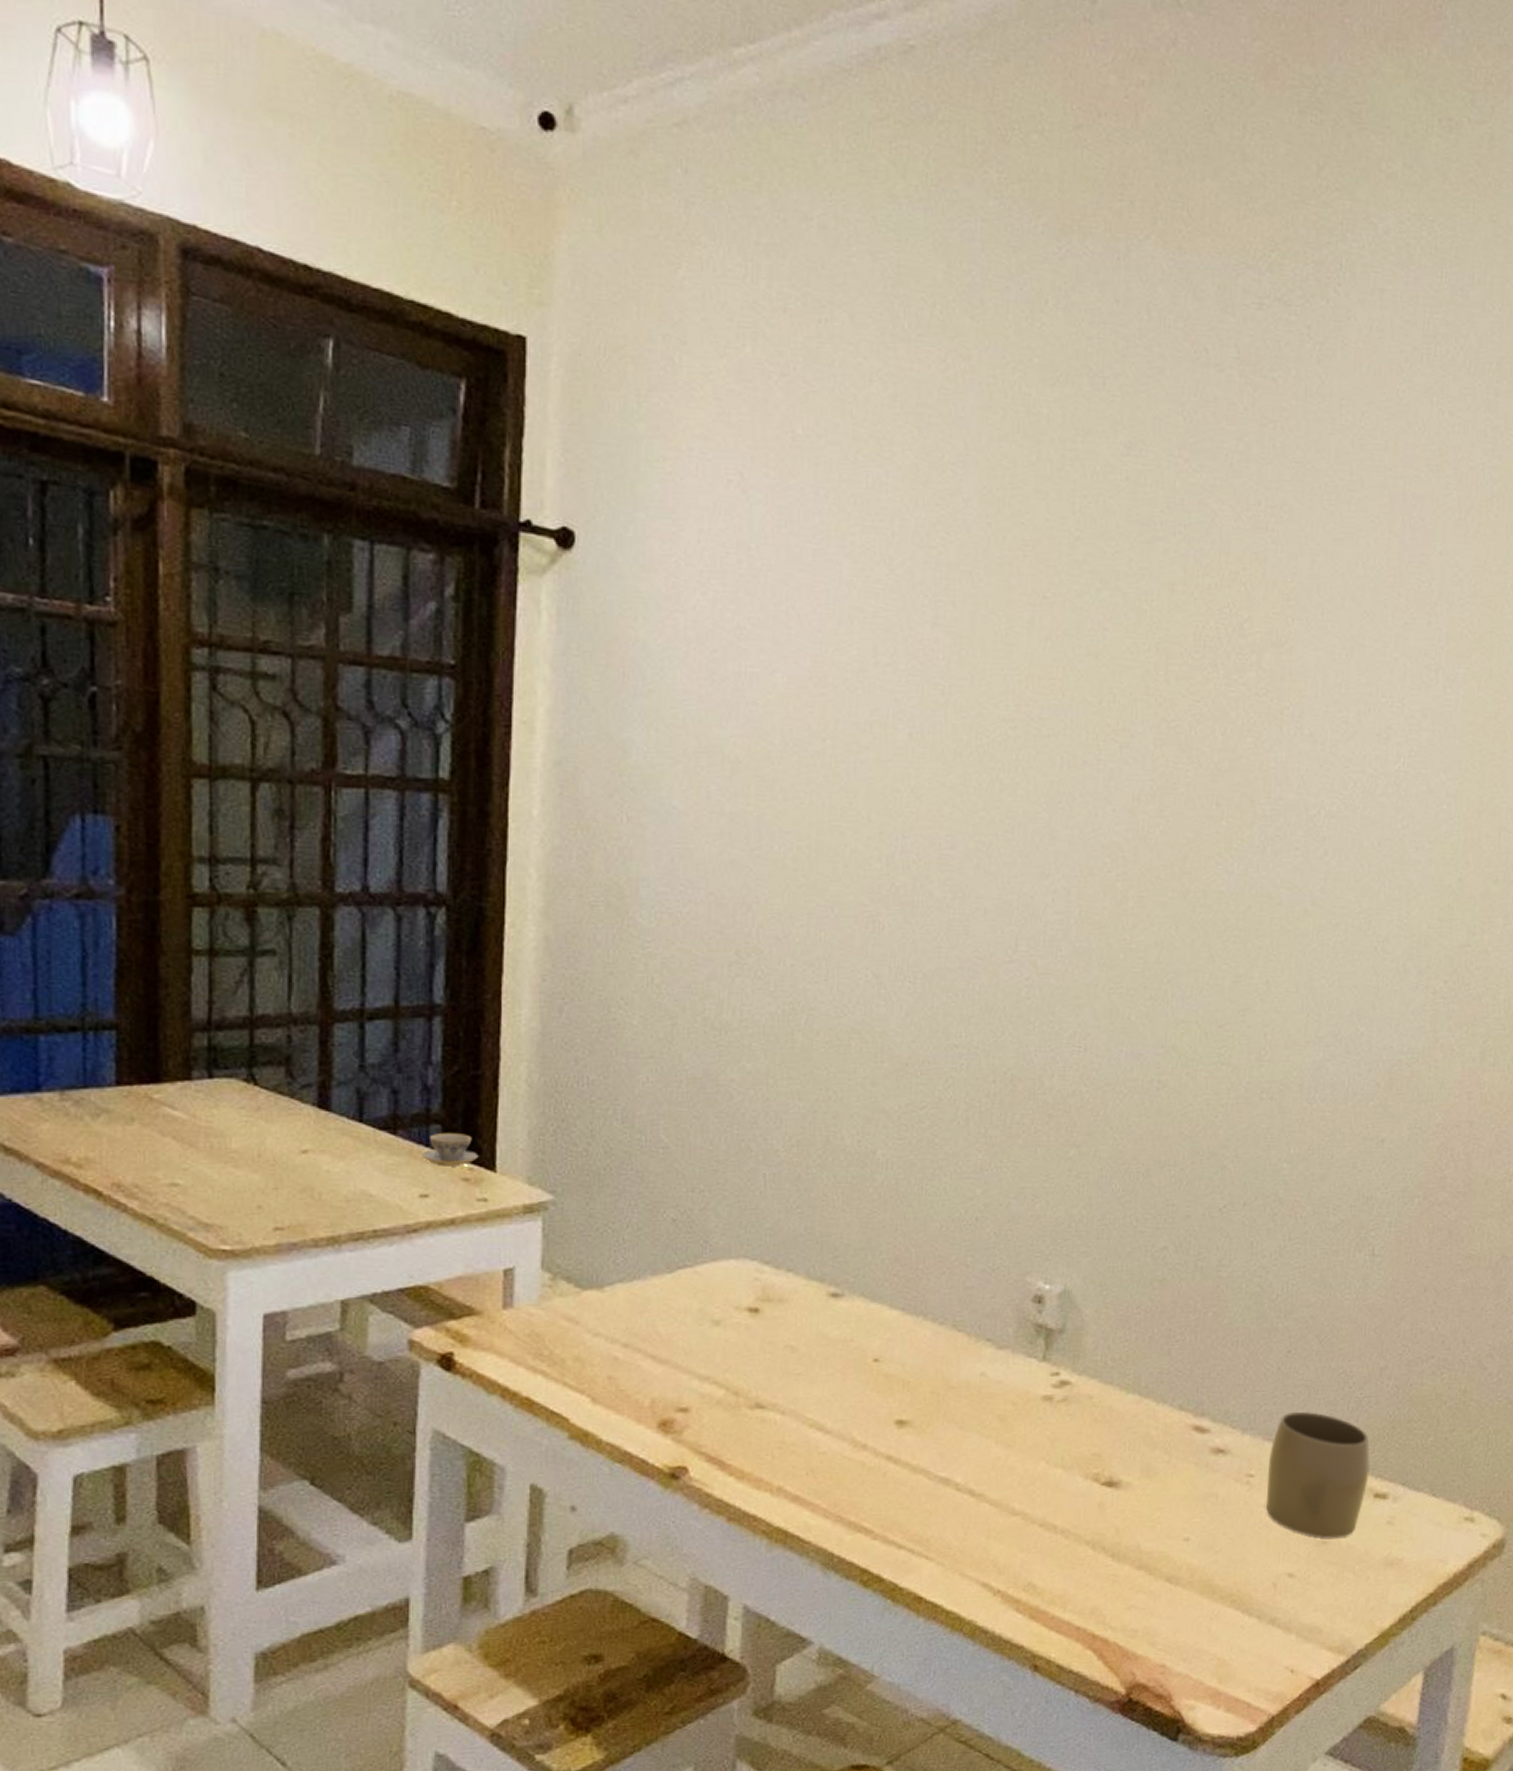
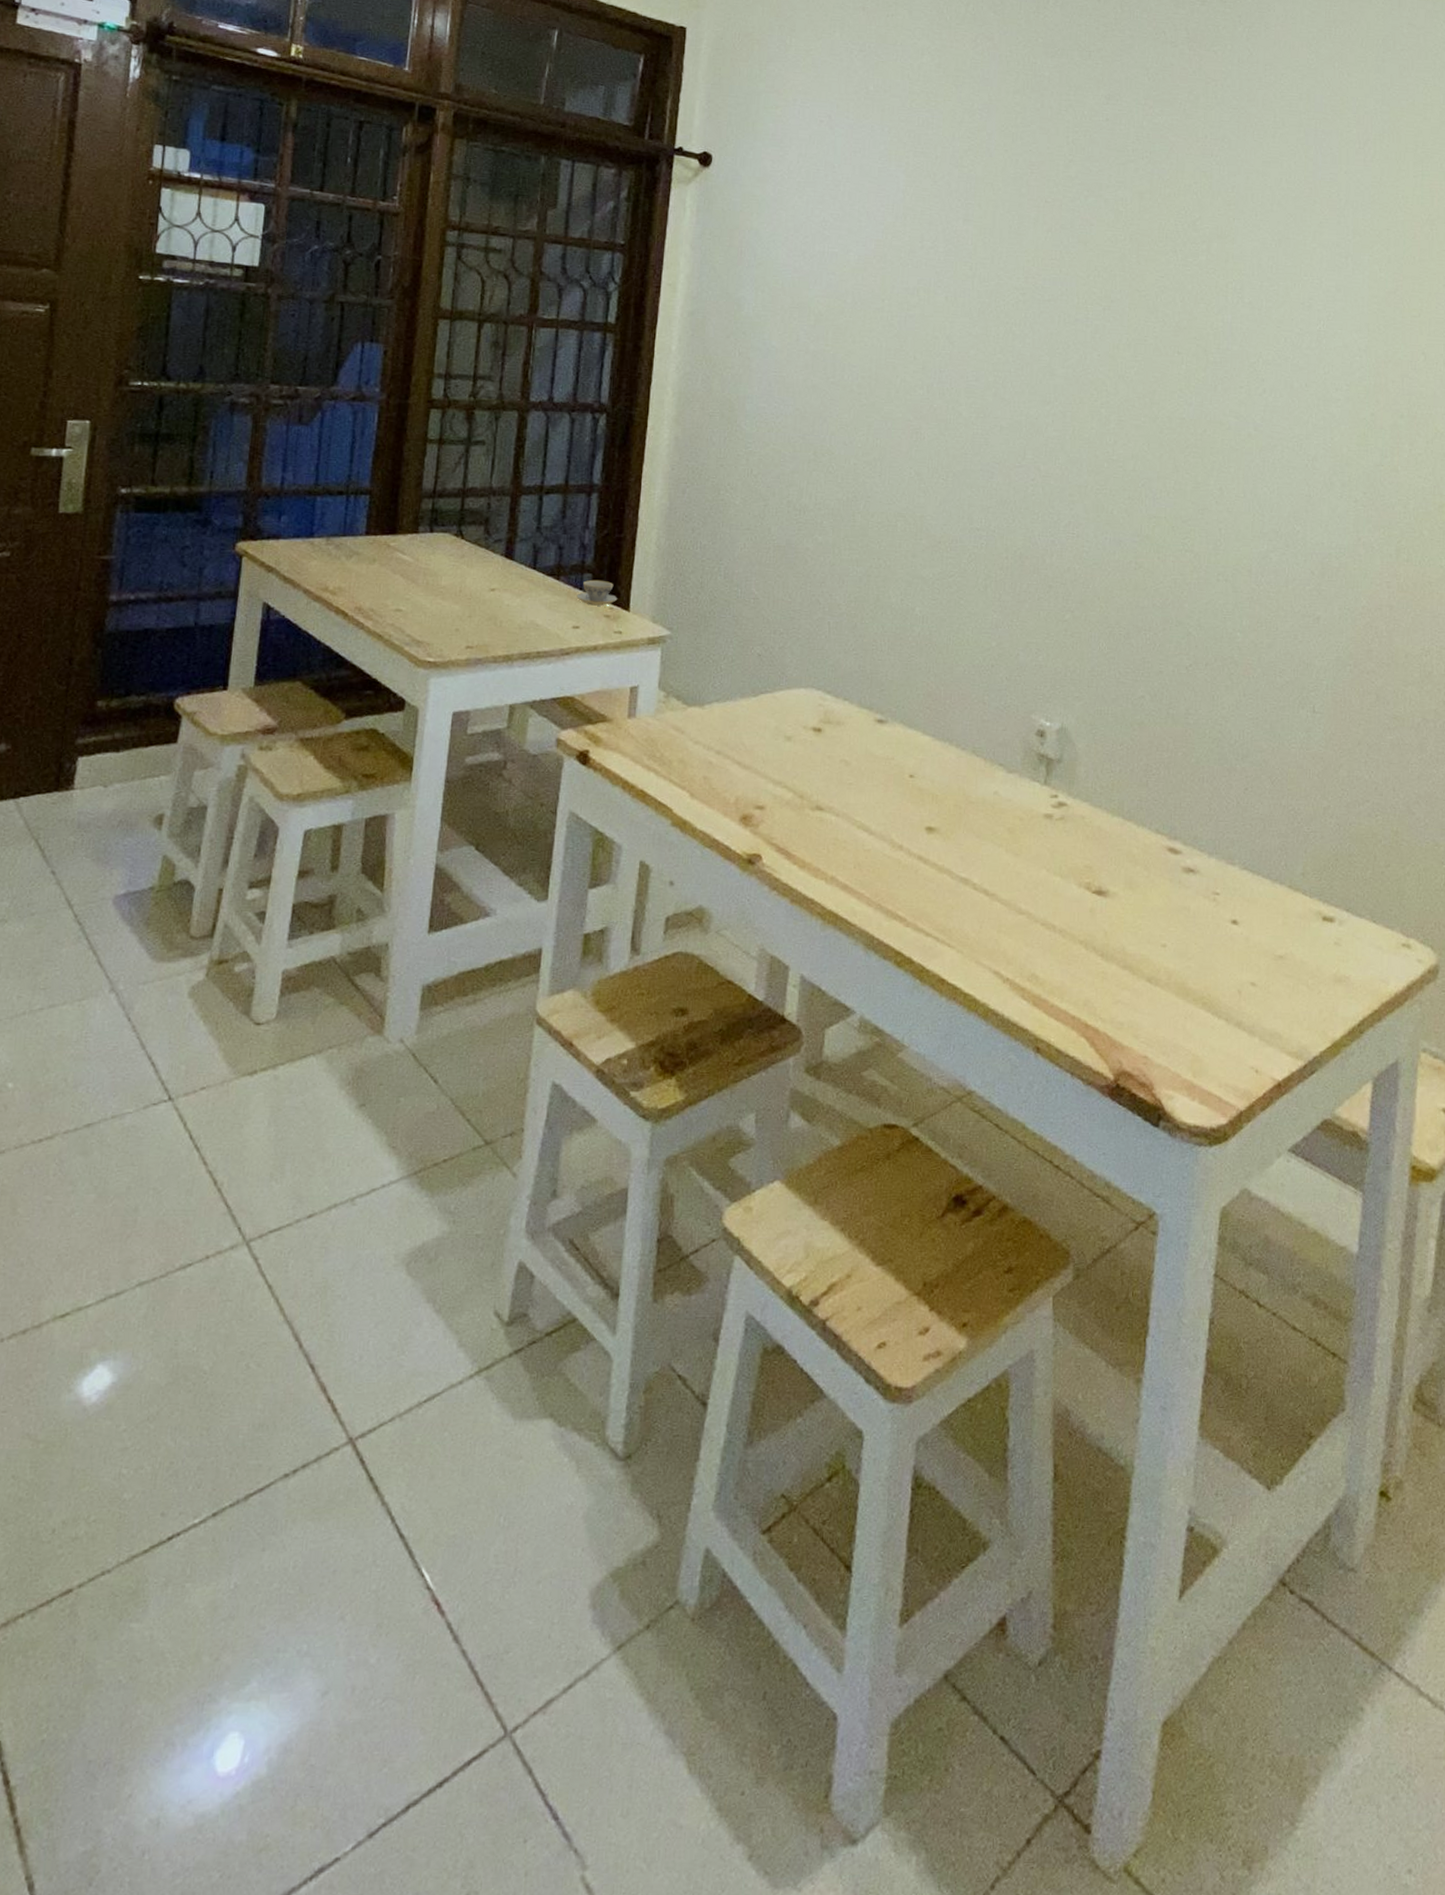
mug: present [1266,1411,1371,1538] -> none [1230,840,1319,954]

